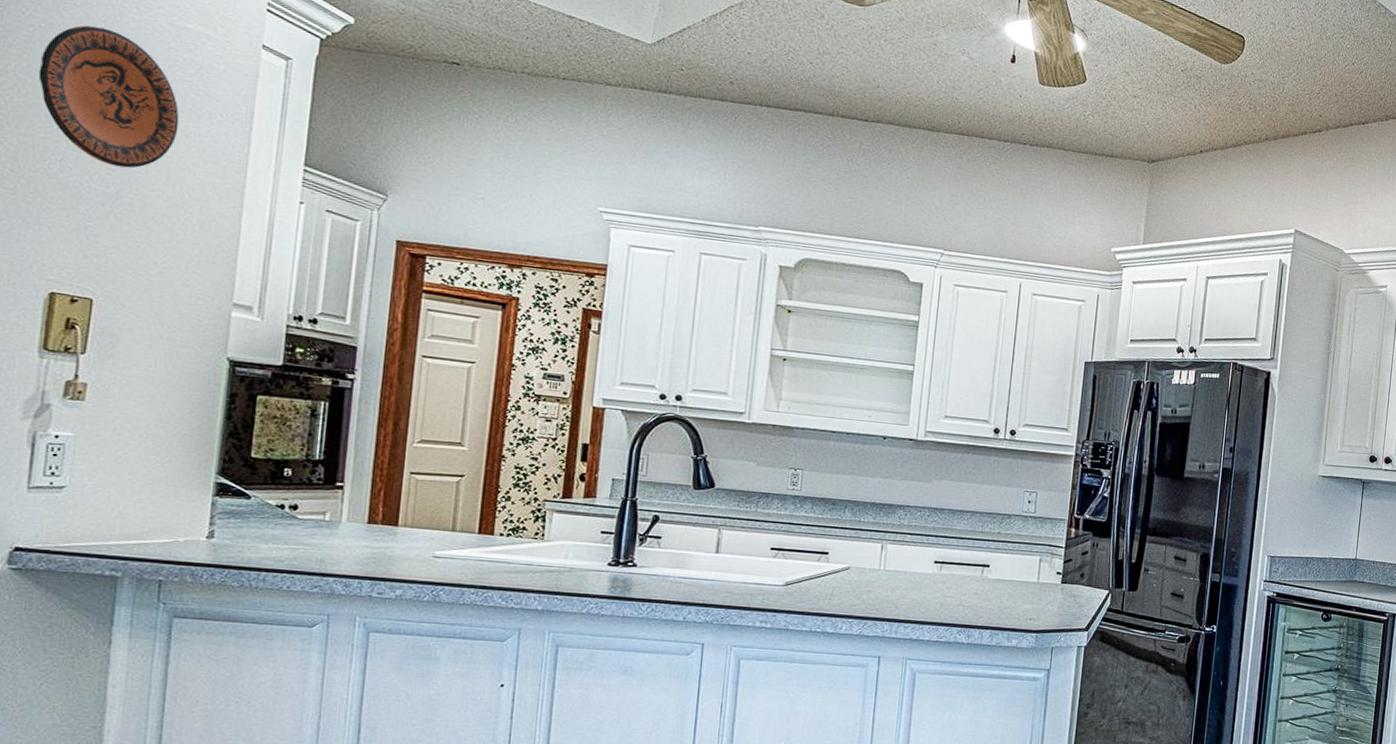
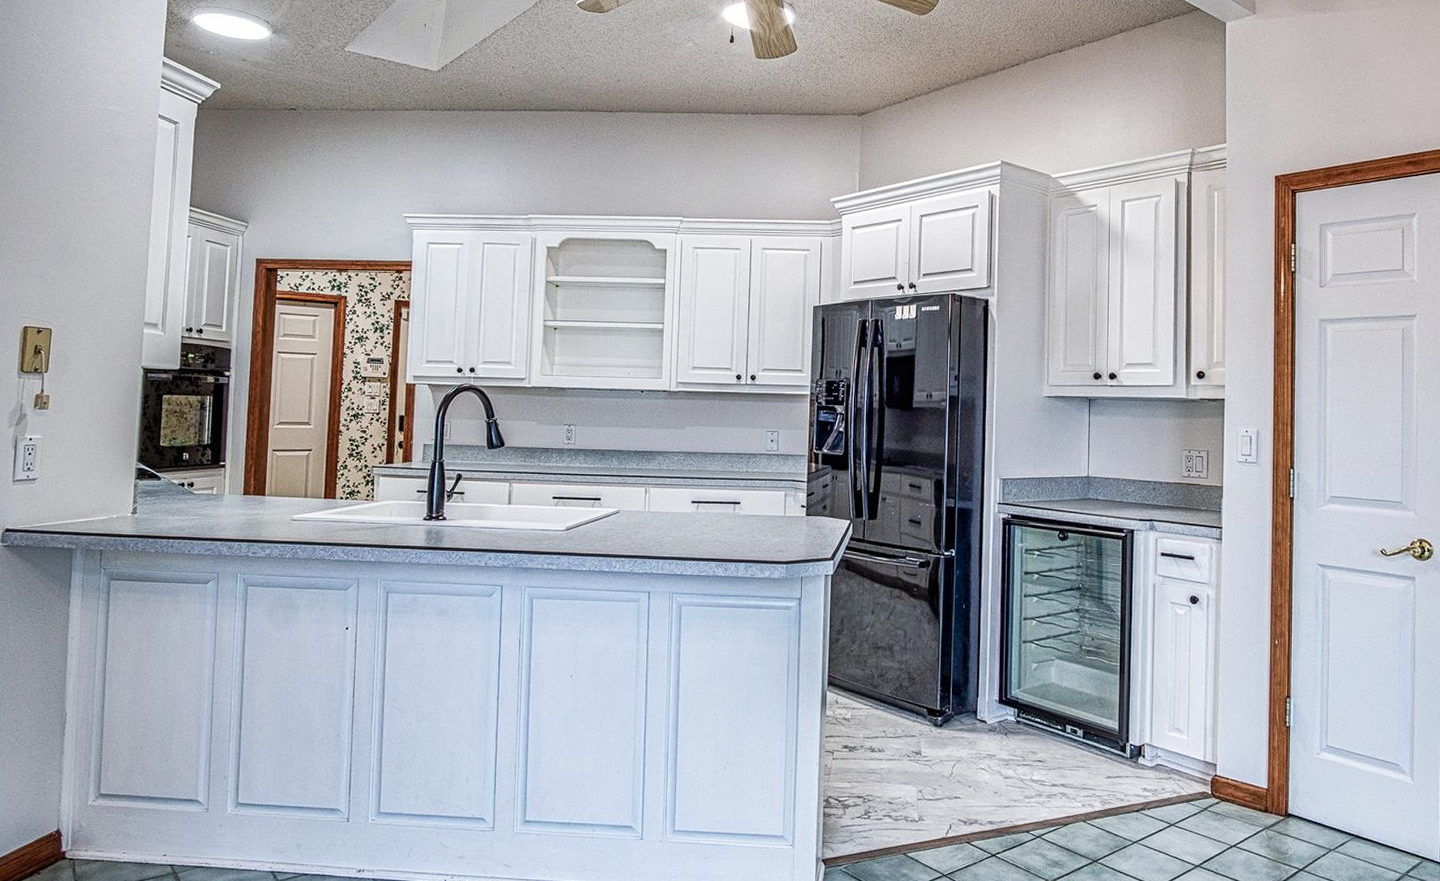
decorative plate: present [38,25,180,168] -> none [13,117,105,224]

